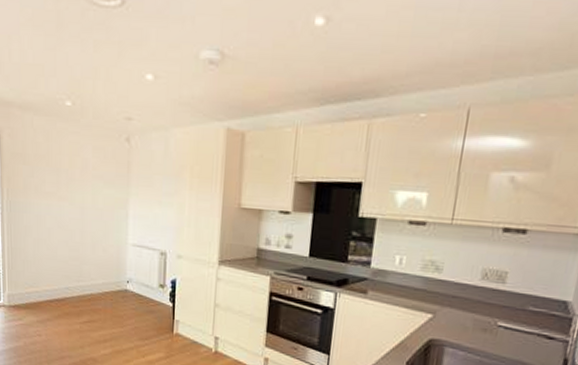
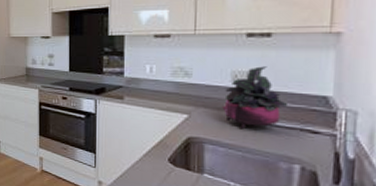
potted plant: none [468,265,530,333] -> present [222,66,287,130]

